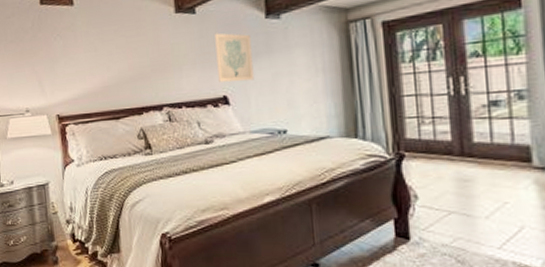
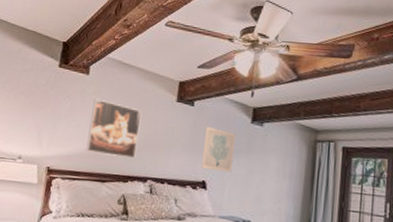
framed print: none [86,29,145,90] -> present [86,98,142,158]

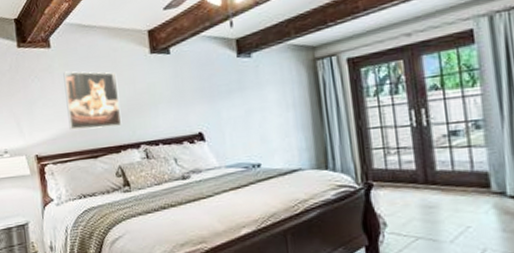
wall art: present [201,126,236,173] -> none [189,72,228,119]

